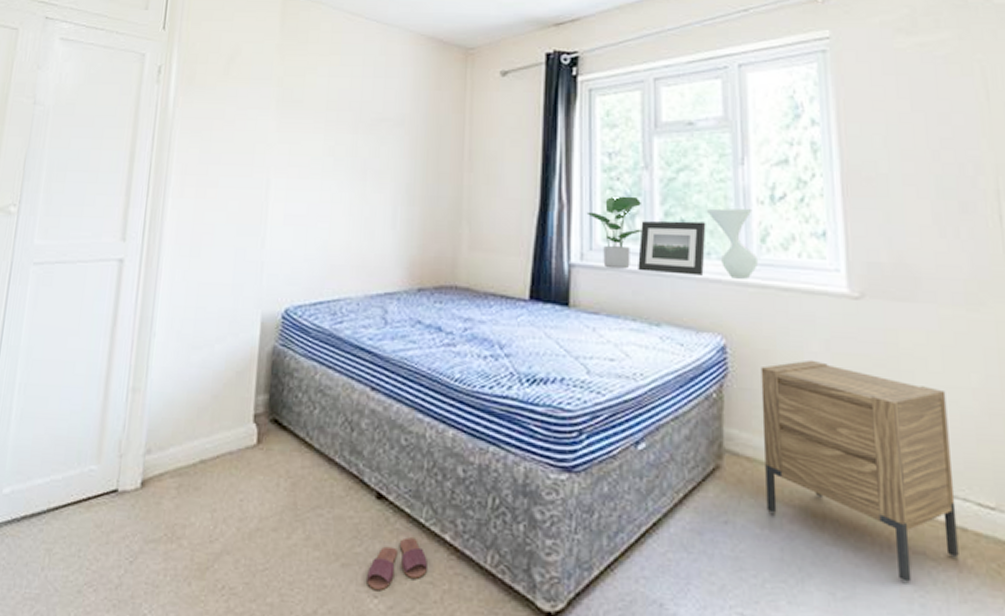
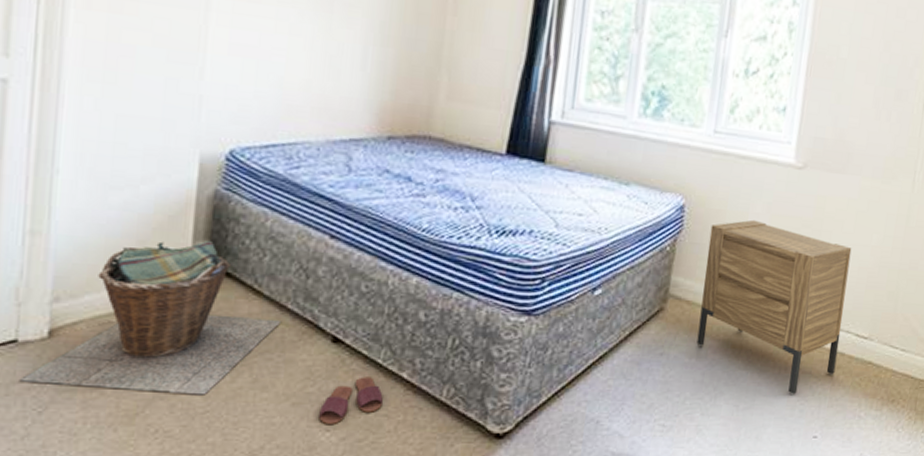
laundry basket: none [117,395,331,551] -> present [19,241,282,395]
potted plant: present [586,195,643,269] -> none [572,56,627,130]
picture frame: present [638,220,706,276] -> none [615,84,684,140]
decorative vase: present [706,208,759,279] -> none [686,78,728,146]

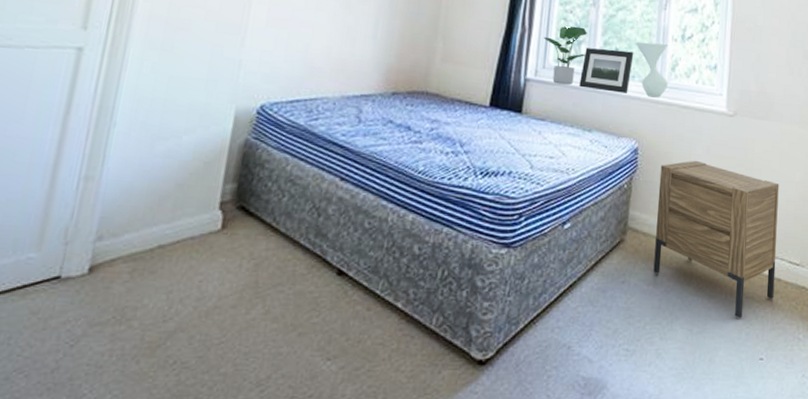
laundry basket: present [19,241,282,395] -> none [57,184,295,327]
slippers: present [319,377,383,426] -> none [321,307,380,354]
potted plant: none [572,56,627,130] -> present [543,25,587,85]
picture frame: none [615,84,684,140] -> present [579,47,634,94]
decorative vase: none [686,78,728,146] -> present [635,42,669,98]

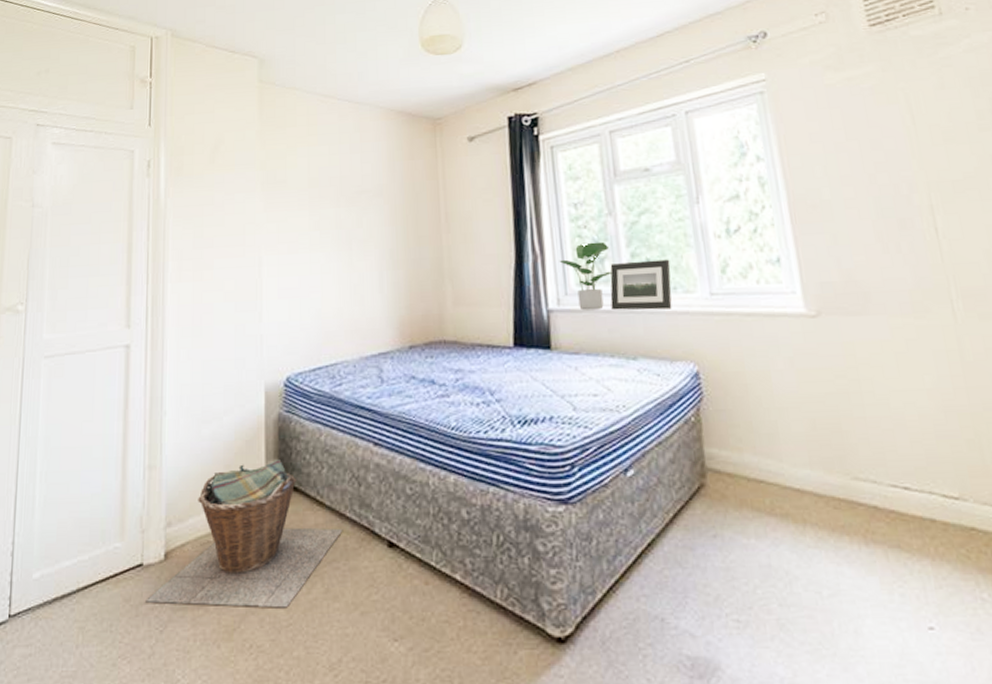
laundry basket: none [57,184,295,327] -> present [145,460,343,608]
decorative vase: present [635,42,669,98] -> none [668,244,722,309]
nightstand: present [653,160,779,320] -> none [732,377,931,577]

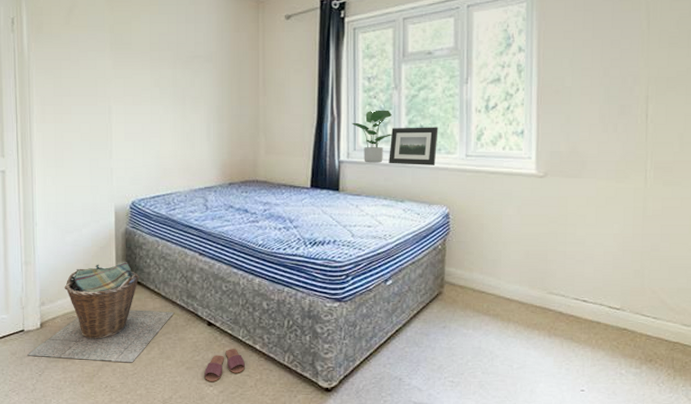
slippers: none [386,581,442,635] -> present [204,349,245,383]

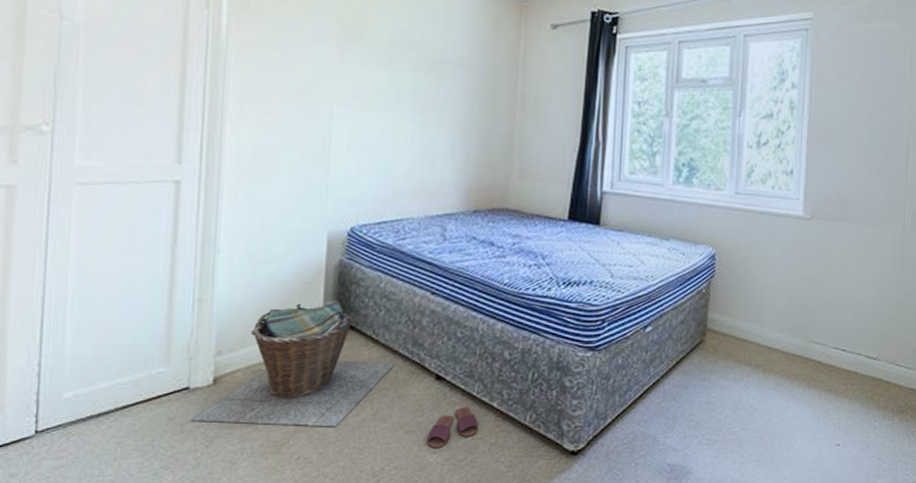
potted plant: present [351,110,392,163] -> none [618,137,661,196]
picture frame: present [389,127,439,165] -> none [655,158,709,202]

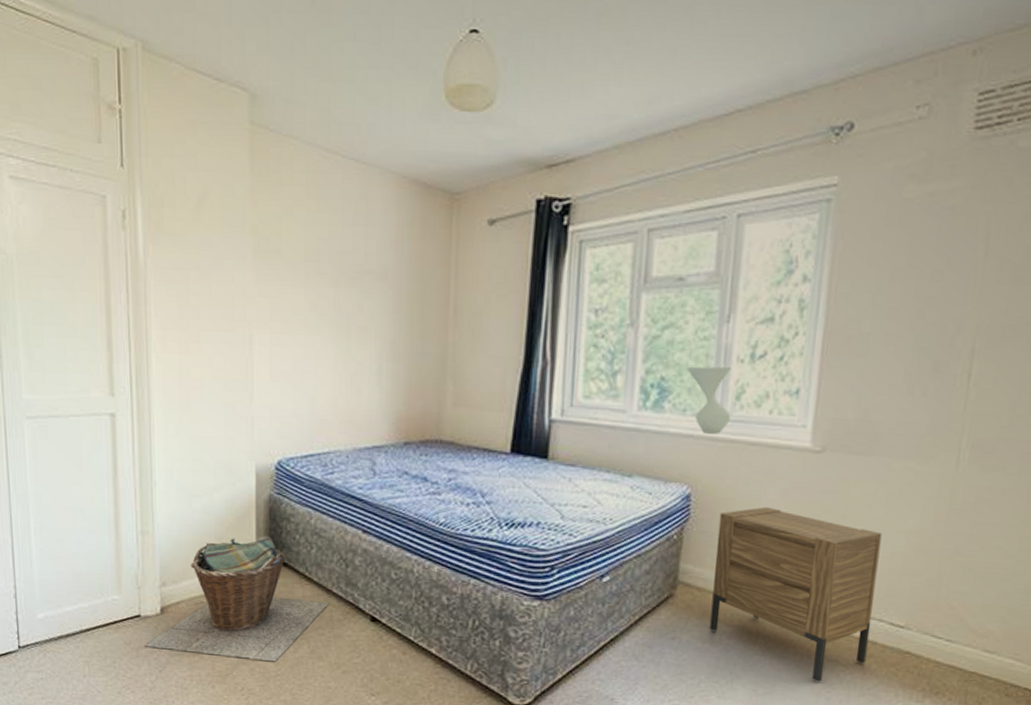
slippers: present [427,407,478,449] -> none [365,651,416,691]
decorative vase: none [710,150,745,205] -> present [686,366,732,434]
nightstand: none [733,263,857,410] -> present [709,506,882,683]

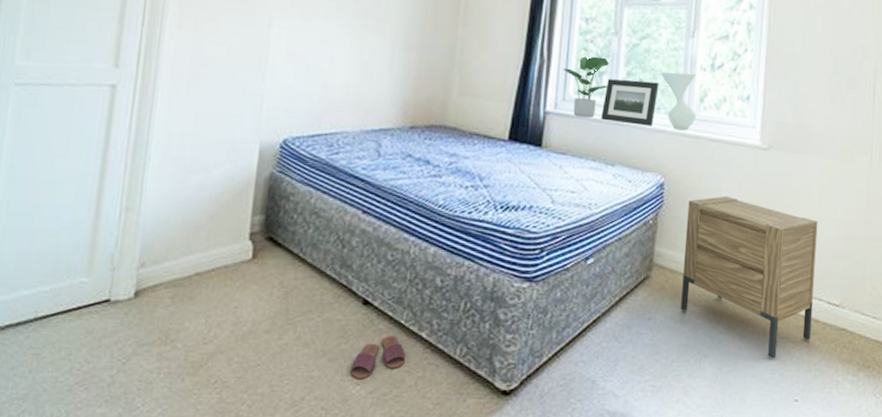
laundry basket: present [145,537,330,662] -> none [109,216,322,350]
slippers: none [365,651,416,691] -> present [351,336,405,380]
potted plant: none [569,353,624,425] -> present [563,55,609,118]
picture frame: none [615,378,685,431] -> present [601,79,659,126]

